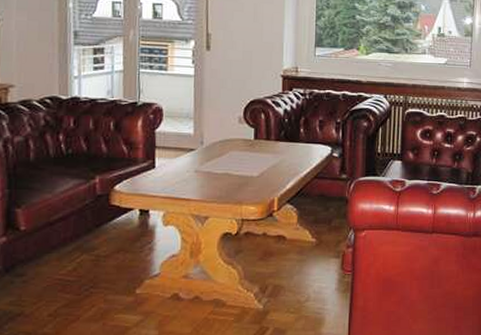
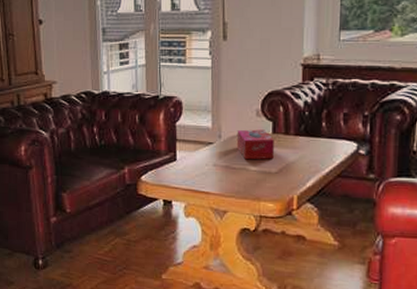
tissue box: none [219,135,256,165] -> present [236,129,274,160]

